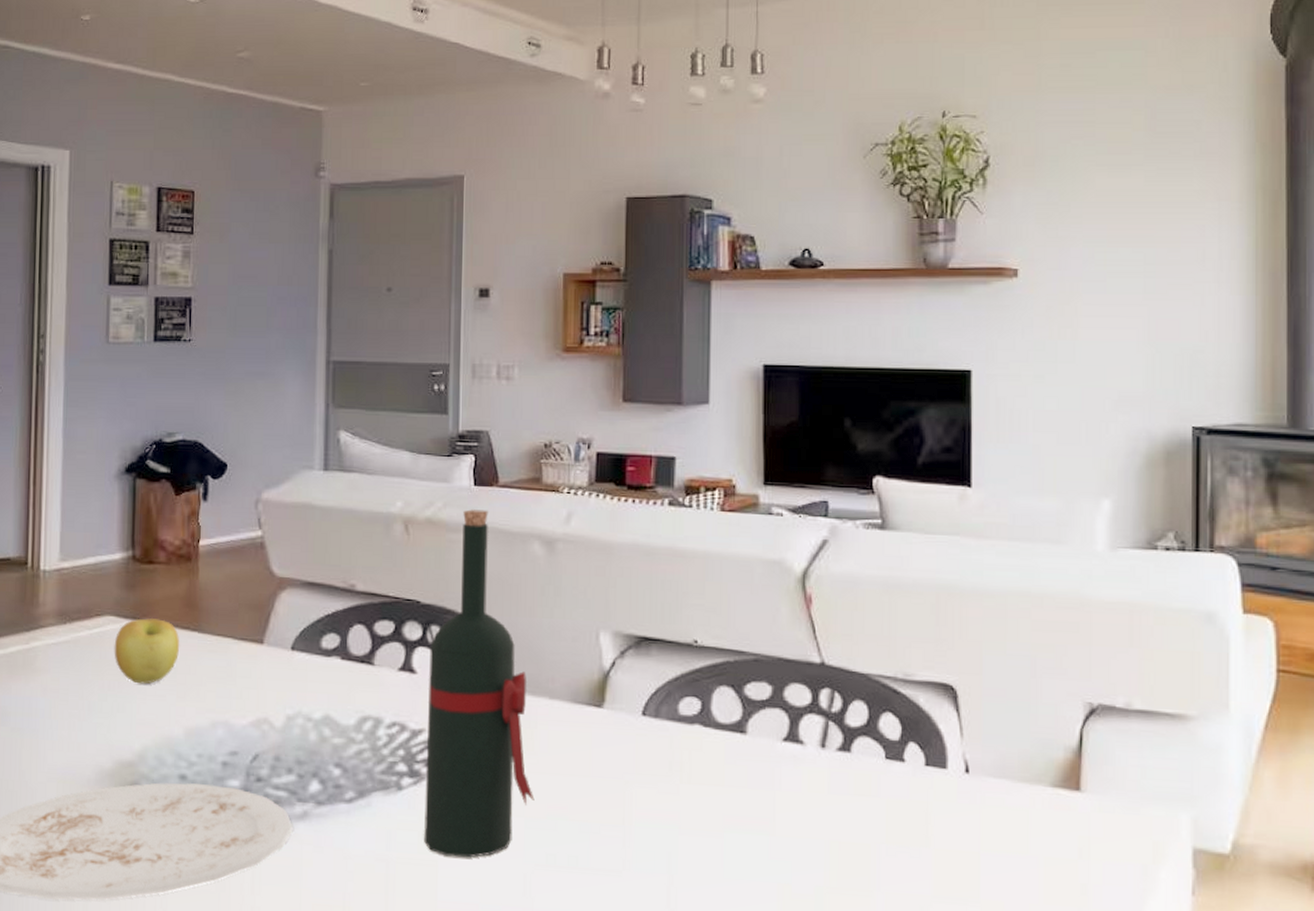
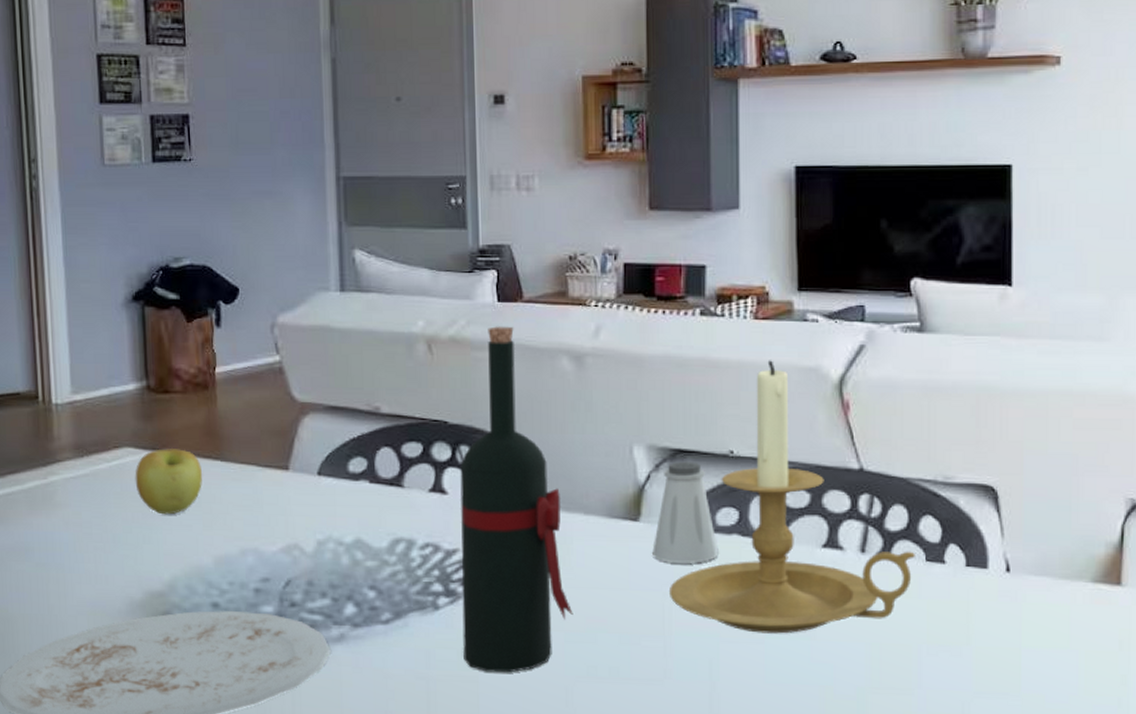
saltshaker: none [615,649,680,753] -> present [652,461,719,563]
candle holder: none [629,552,875,828] -> present [668,360,915,634]

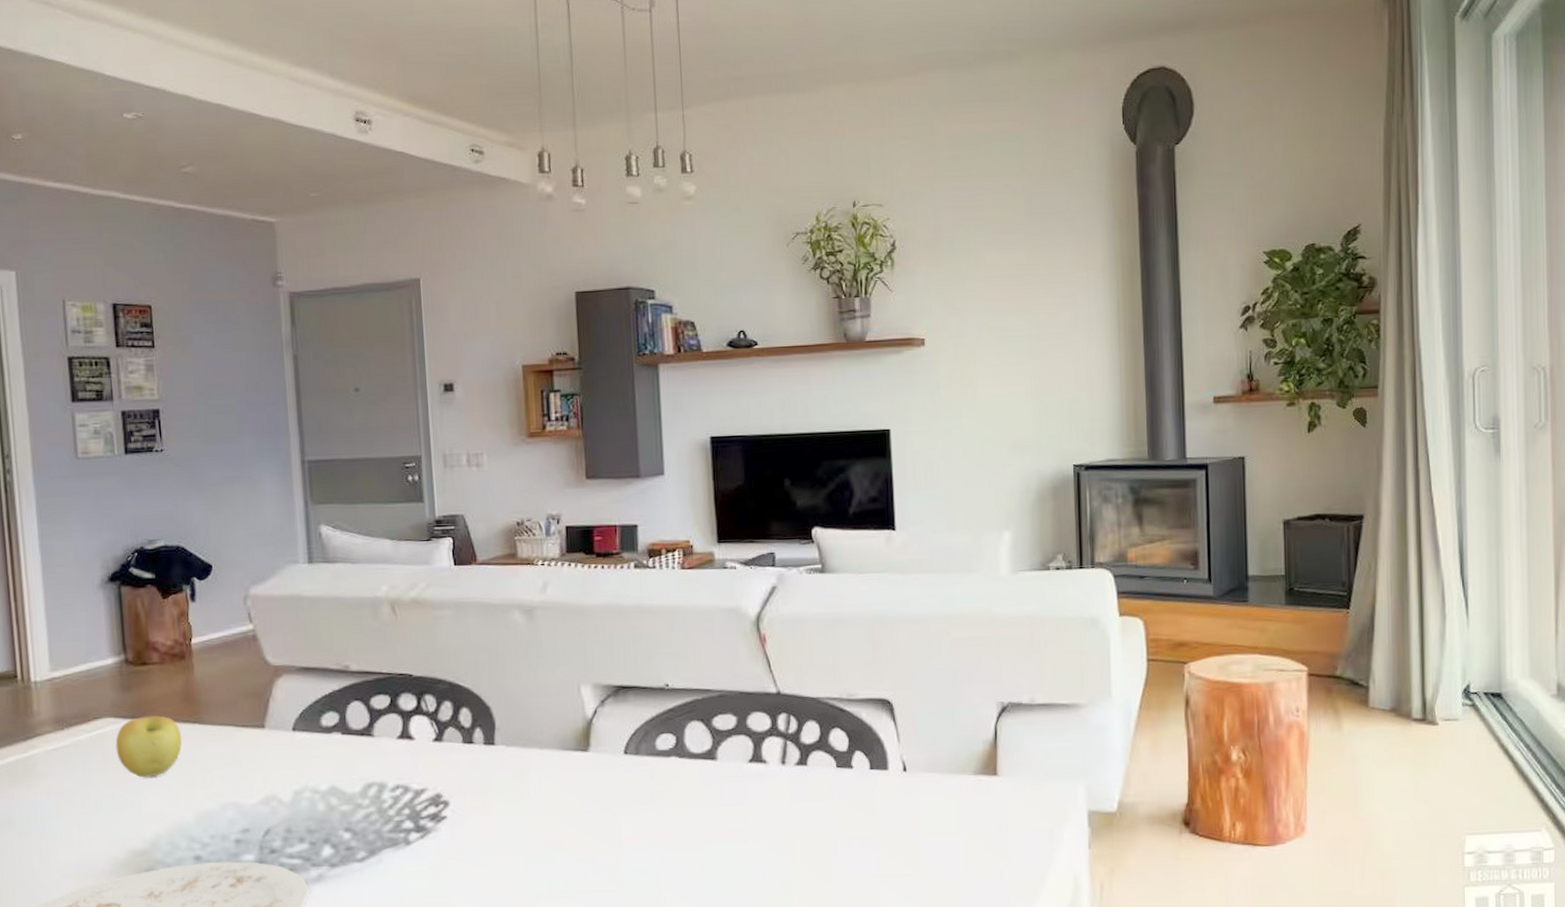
wine bottle: present [460,326,573,673] -> none [425,586,533,898]
saltshaker: present [652,461,719,563] -> none [601,696,660,786]
candle holder: present [668,360,915,634] -> none [617,604,827,842]

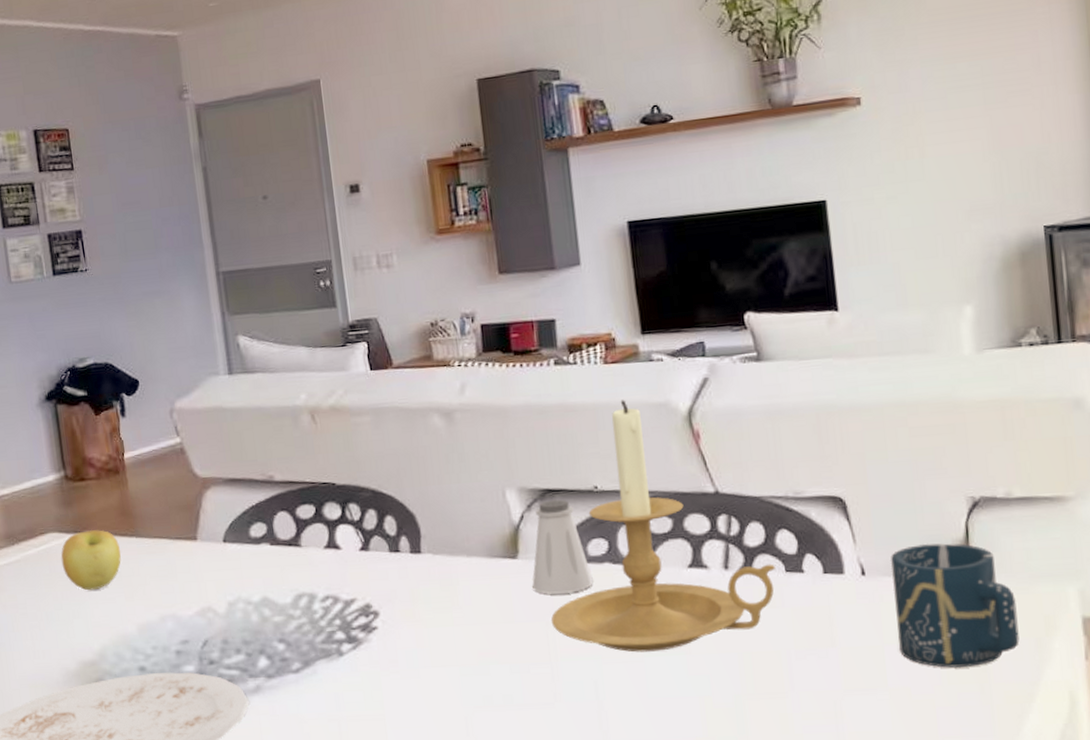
saltshaker: none [601,696,660,786] -> present [532,499,593,594]
candle holder: none [617,604,827,842] -> present [550,400,775,652]
cup: none [929,743,1035,856] -> present [891,543,1020,668]

